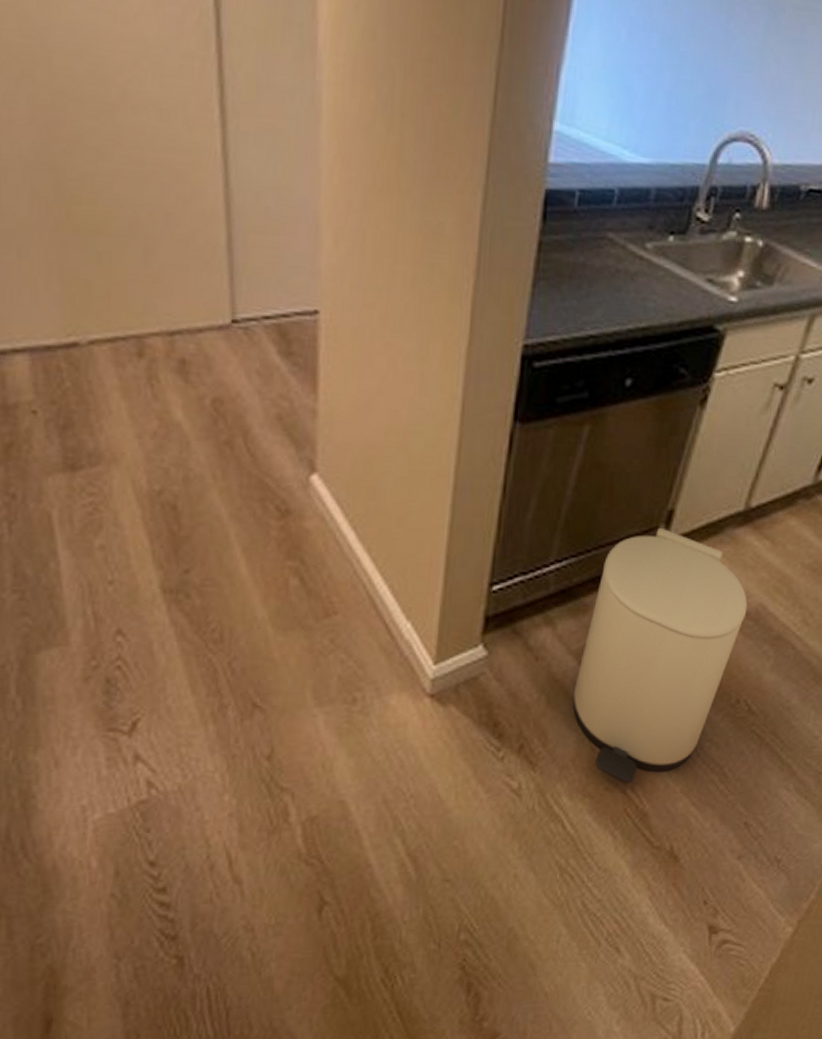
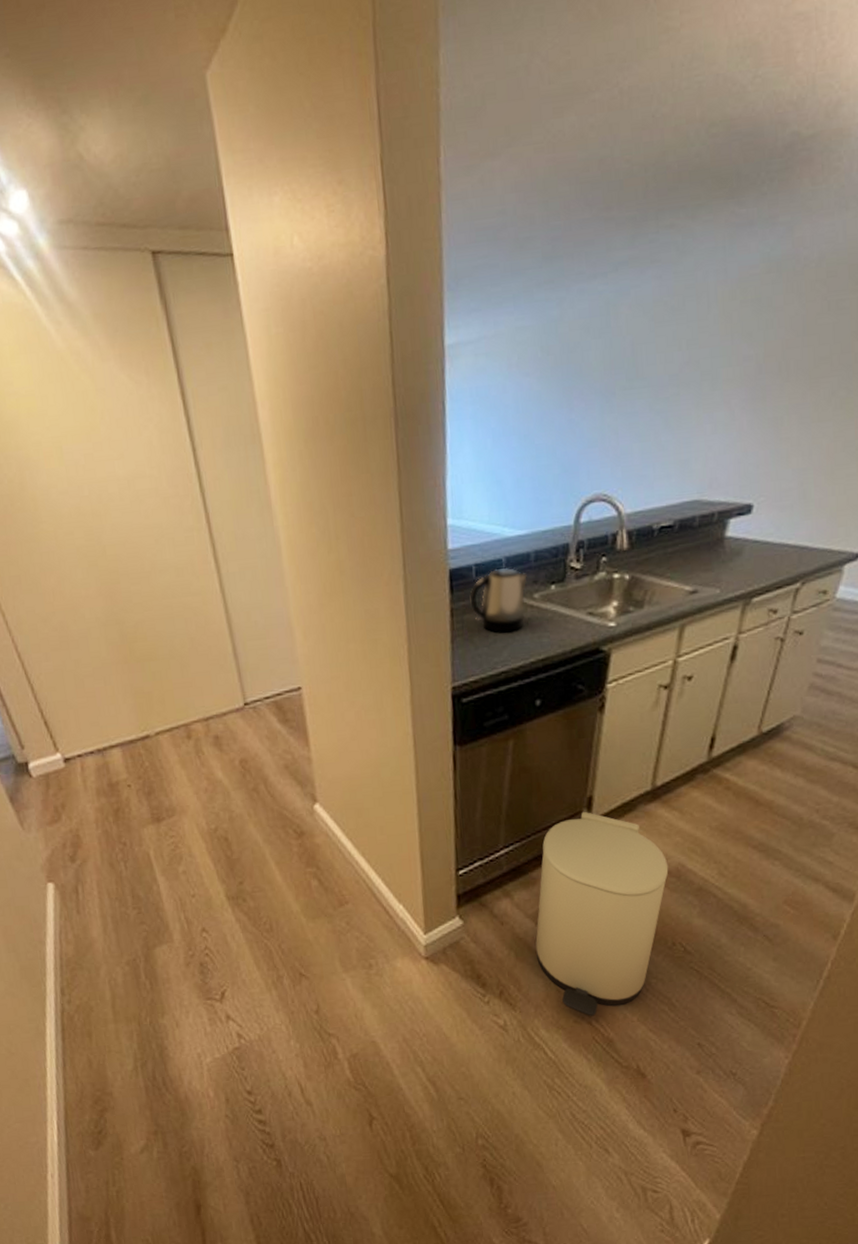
kettle: none [565,200,644,287] -> present [469,567,529,634]

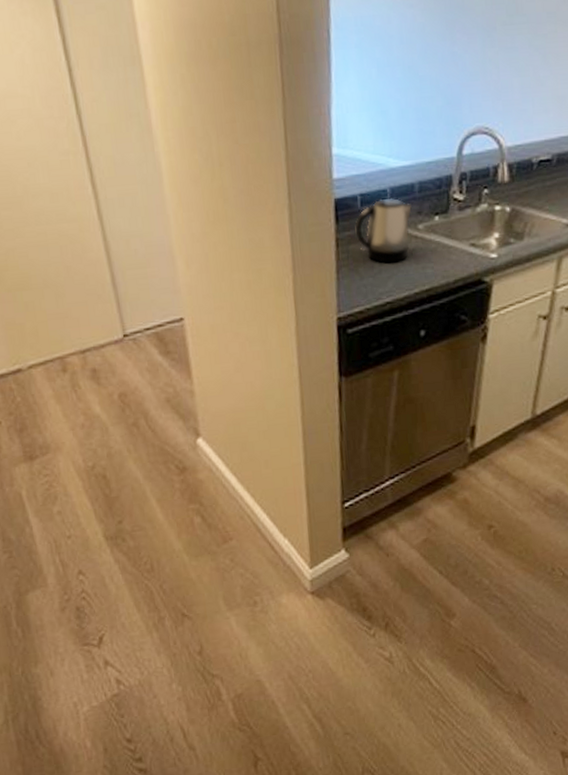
pedal bin: present [535,811,669,1017] -> none [420,440,548,645]

